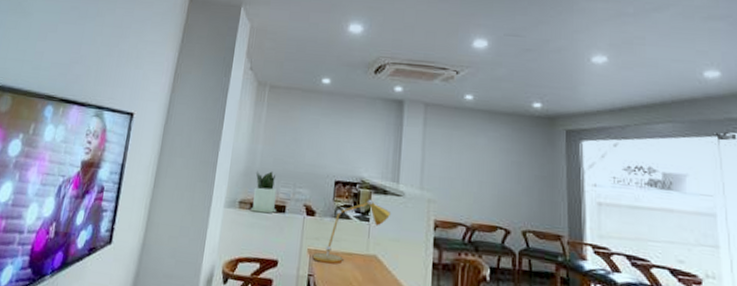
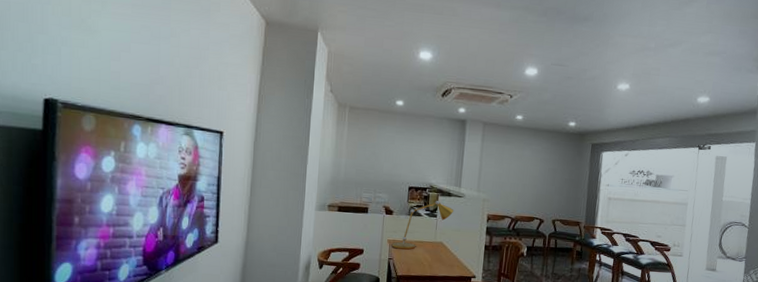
planter: present [250,171,277,214] -> none [338,180,361,214]

